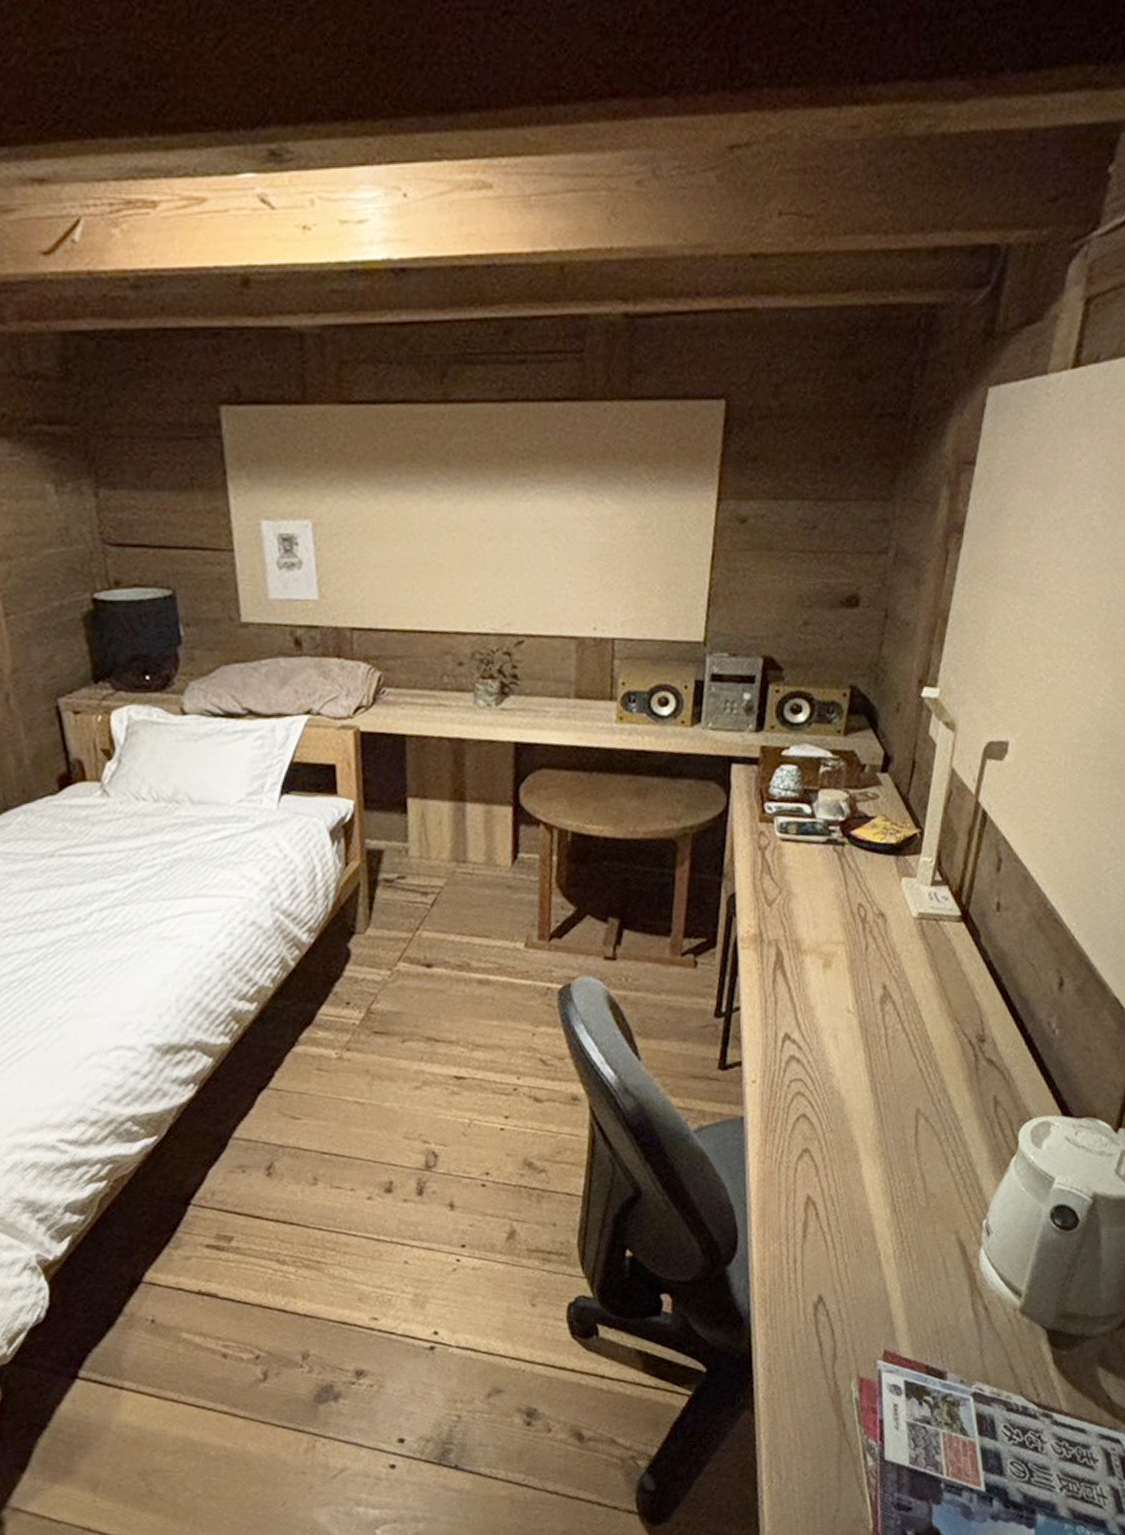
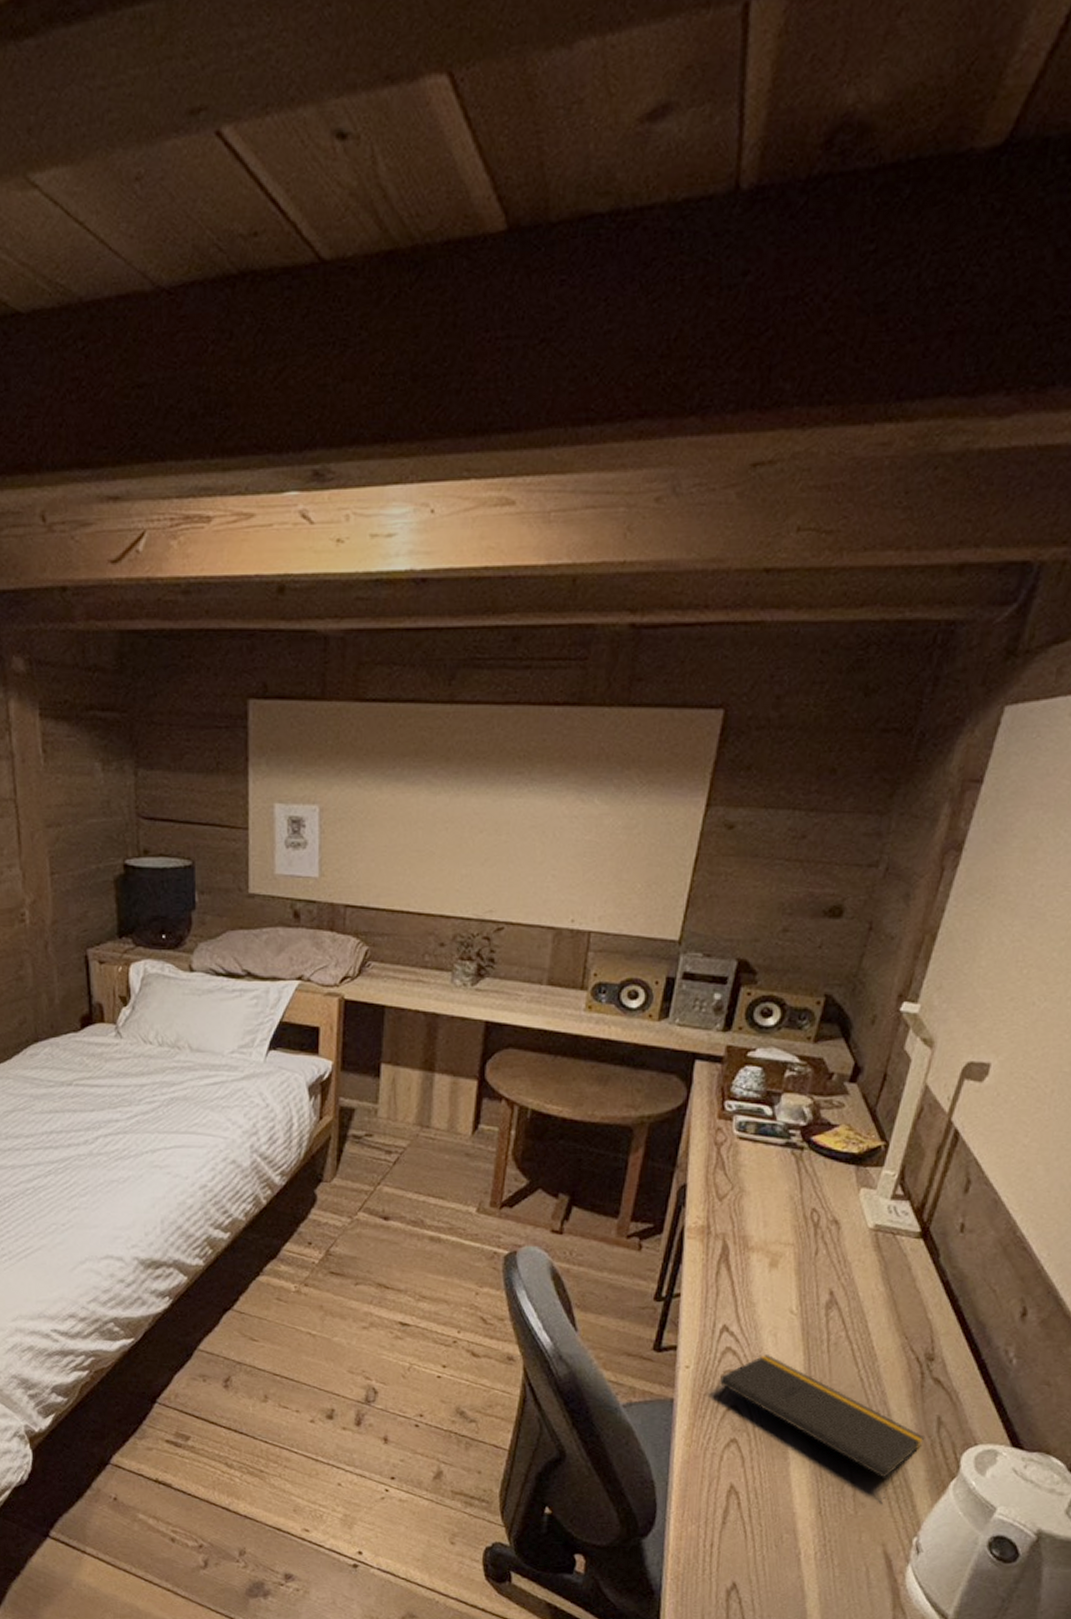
notepad: none [786,1058,984,1187] -> present [719,1355,925,1500]

